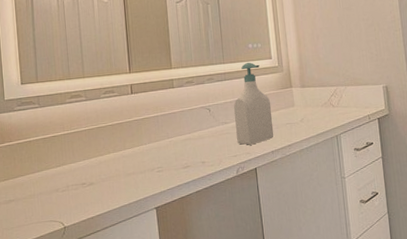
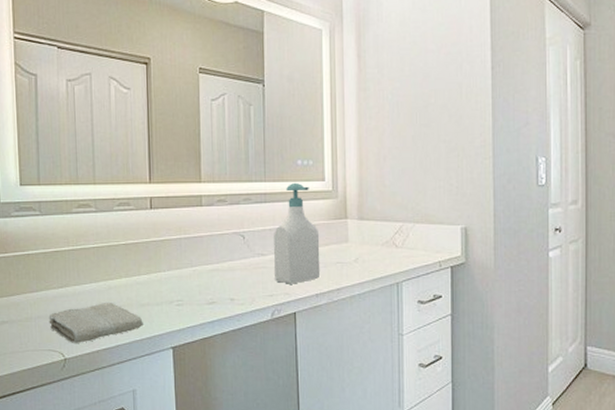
washcloth: none [49,174,130,213] -> present [48,302,143,343]

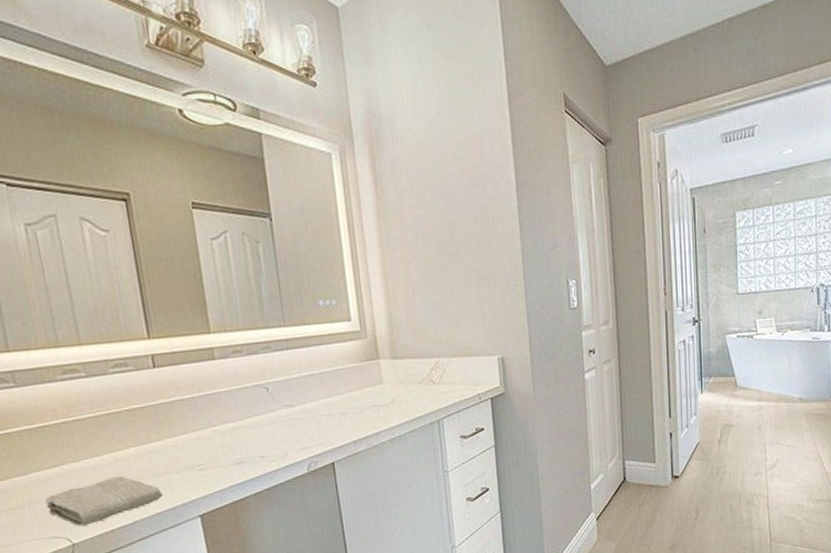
soap bottle: present [274,182,321,284] -> none [300,324,357,434]

